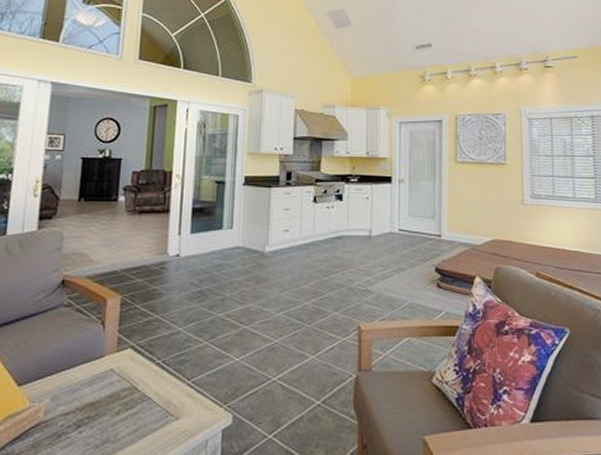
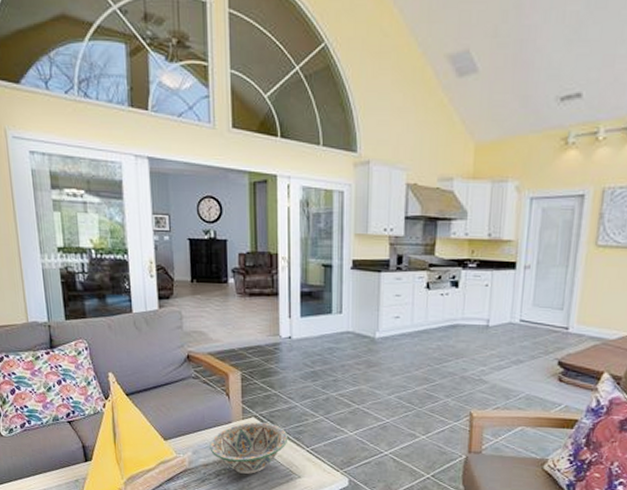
decorative bowl: none [73,354,168,422] -> present [209,422,288,475]

